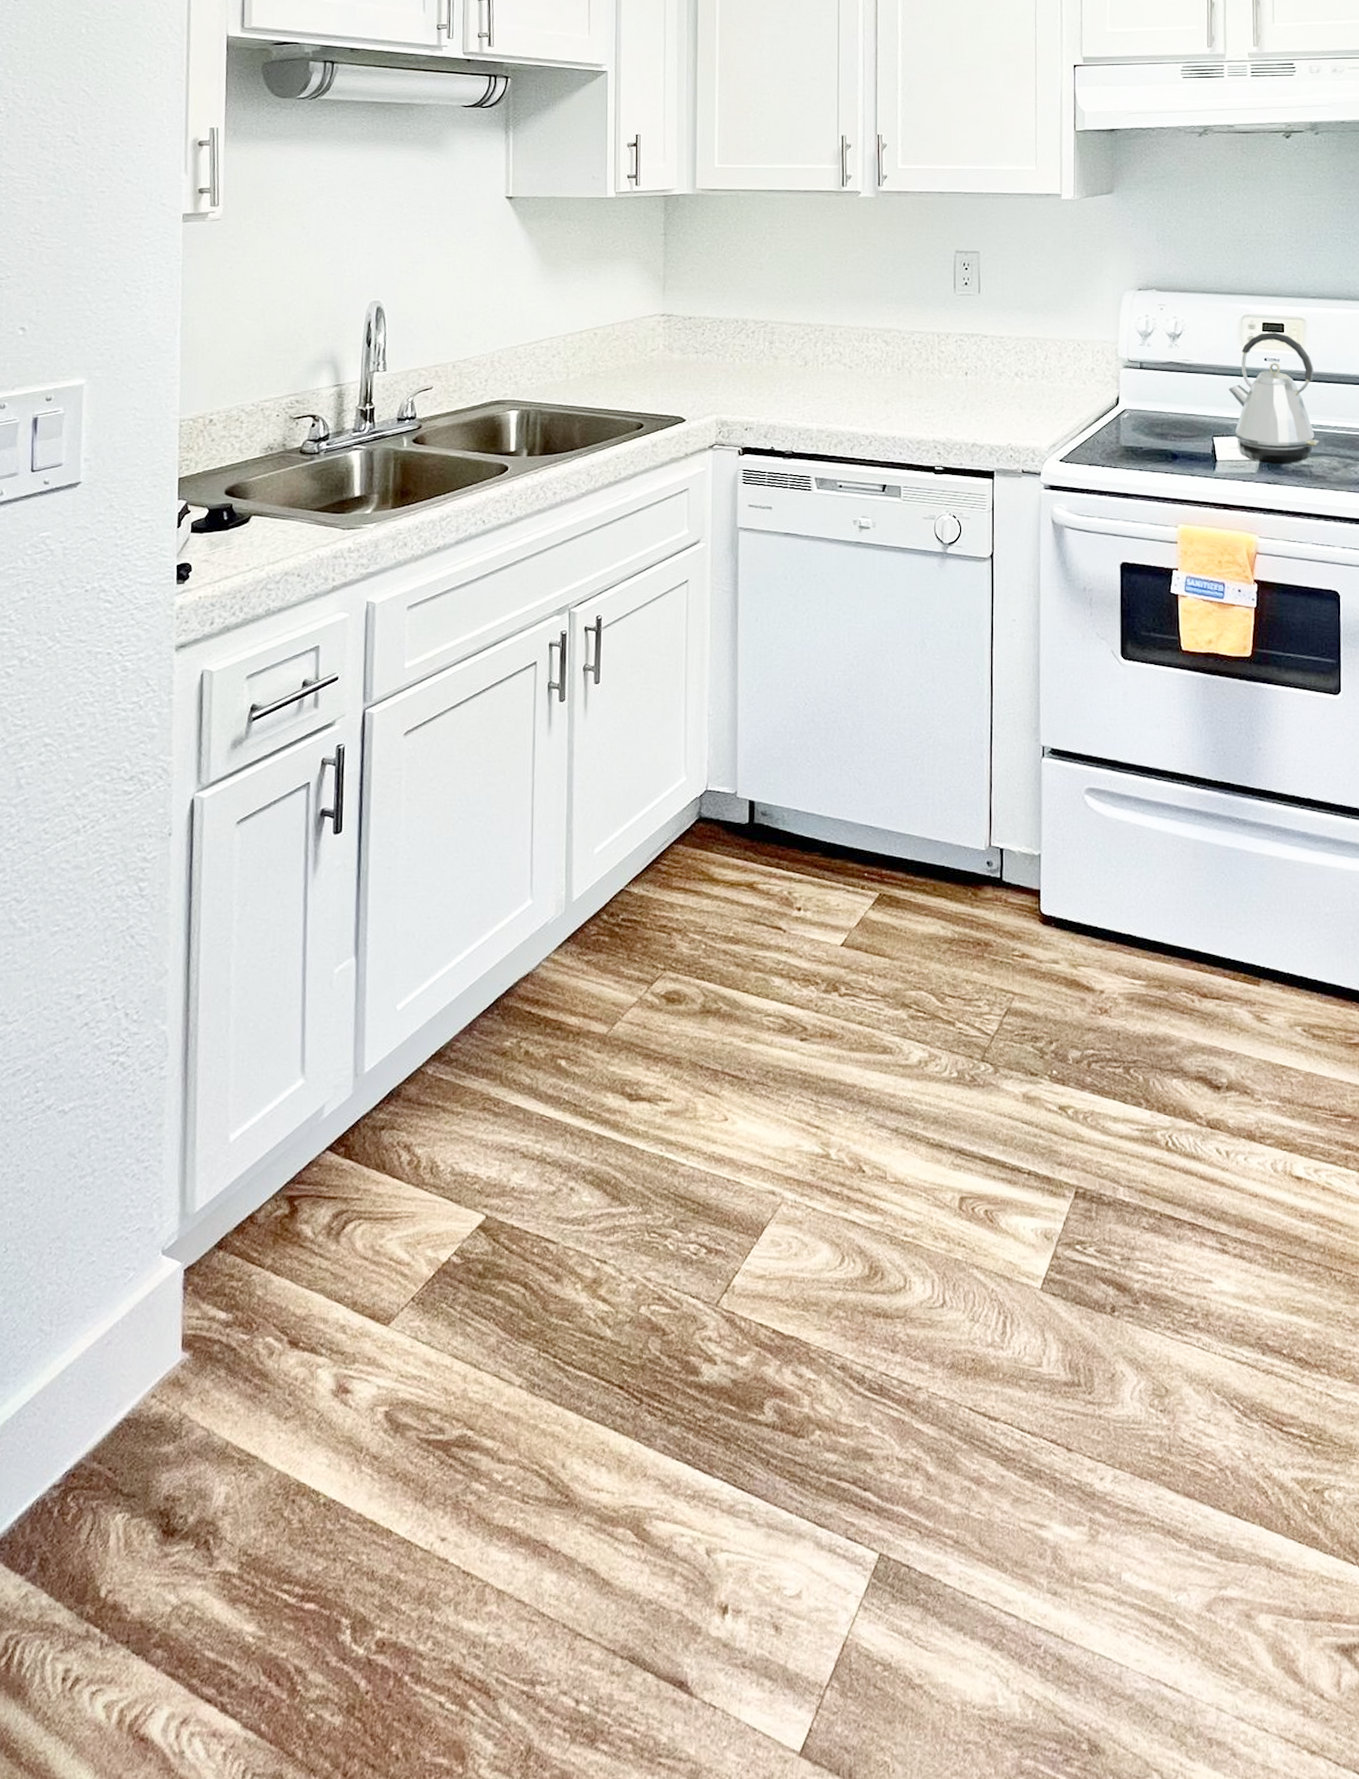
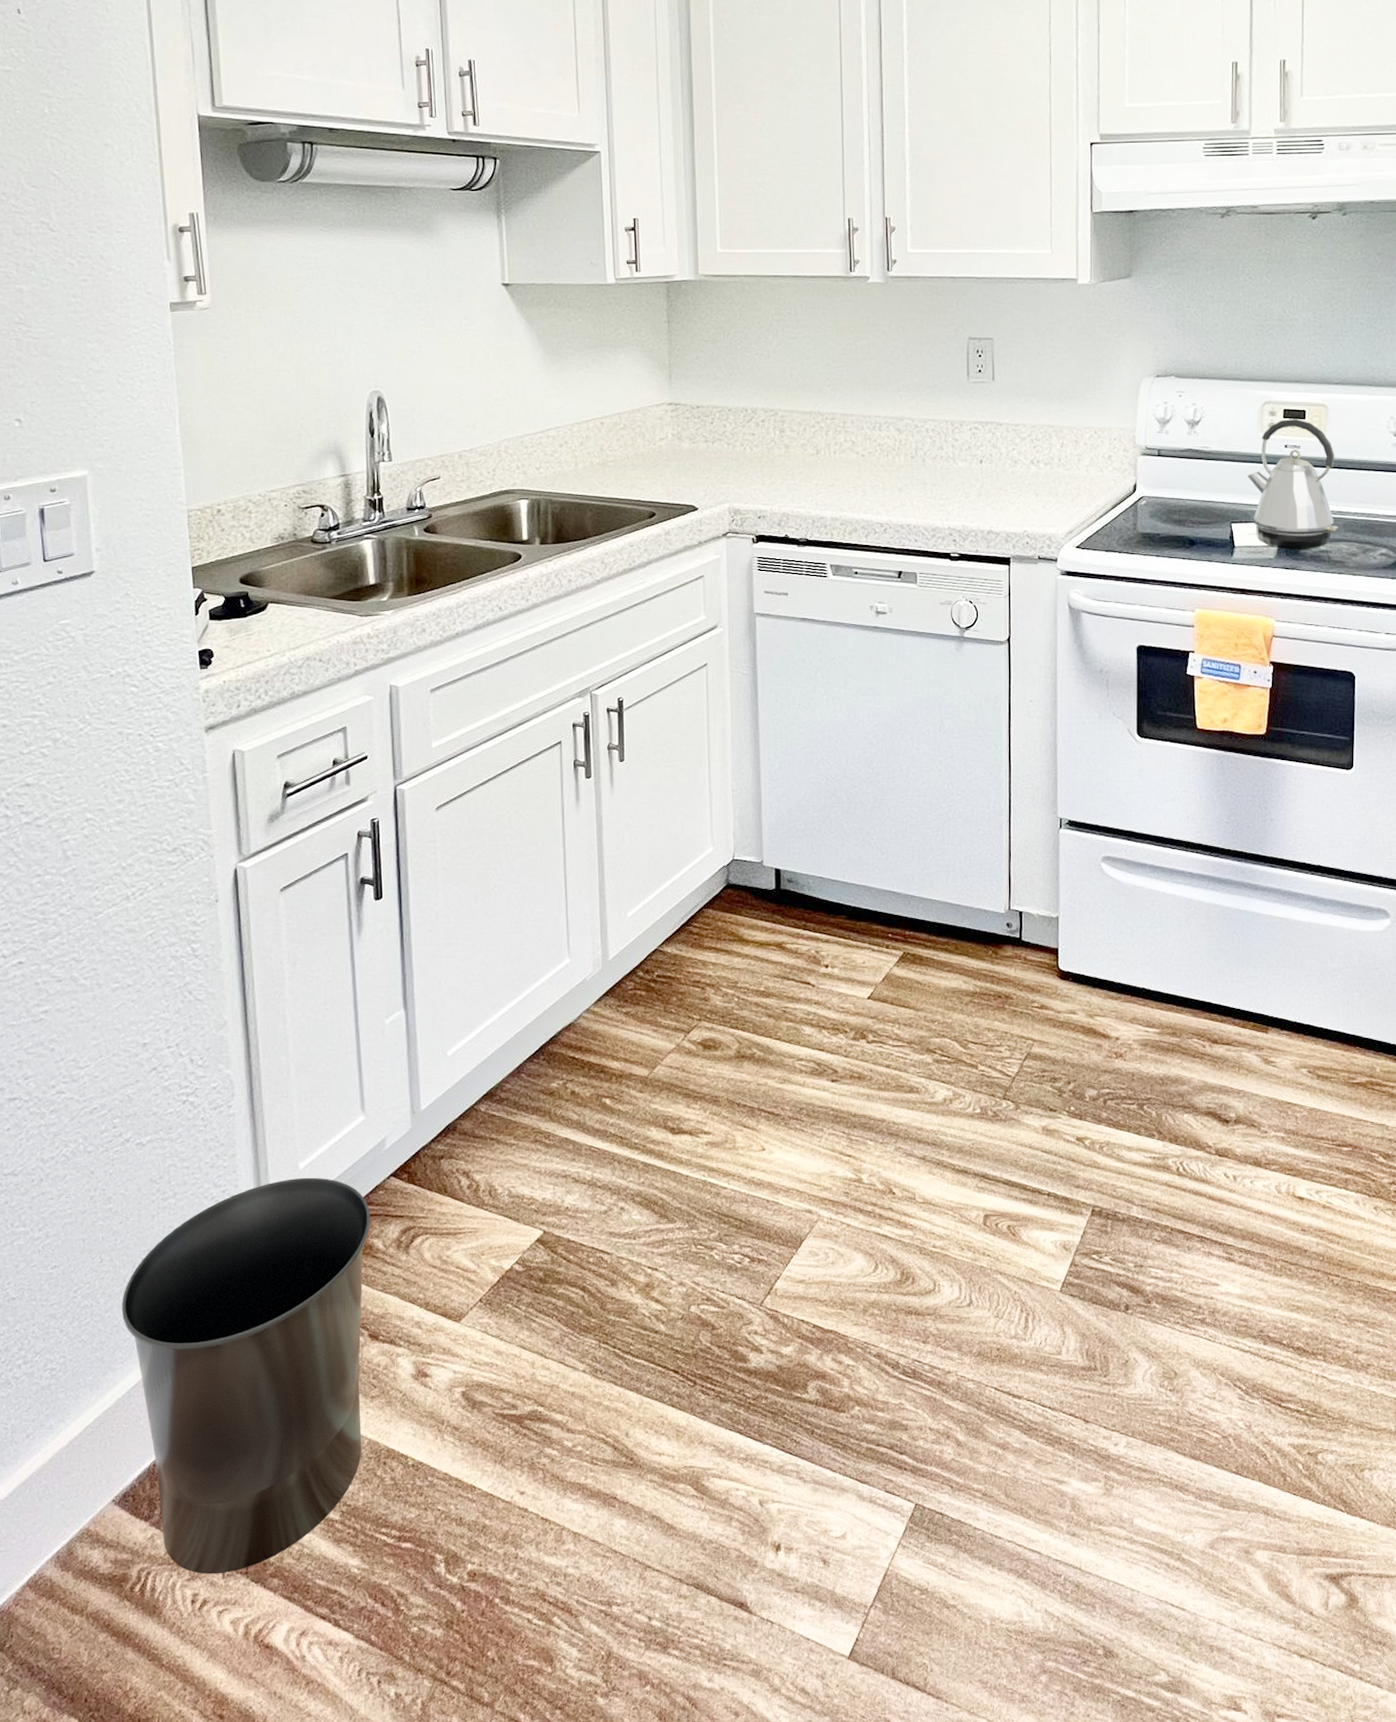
waste bin: none [22,1151,301,1644] -> present [122,1177,371,1574]

